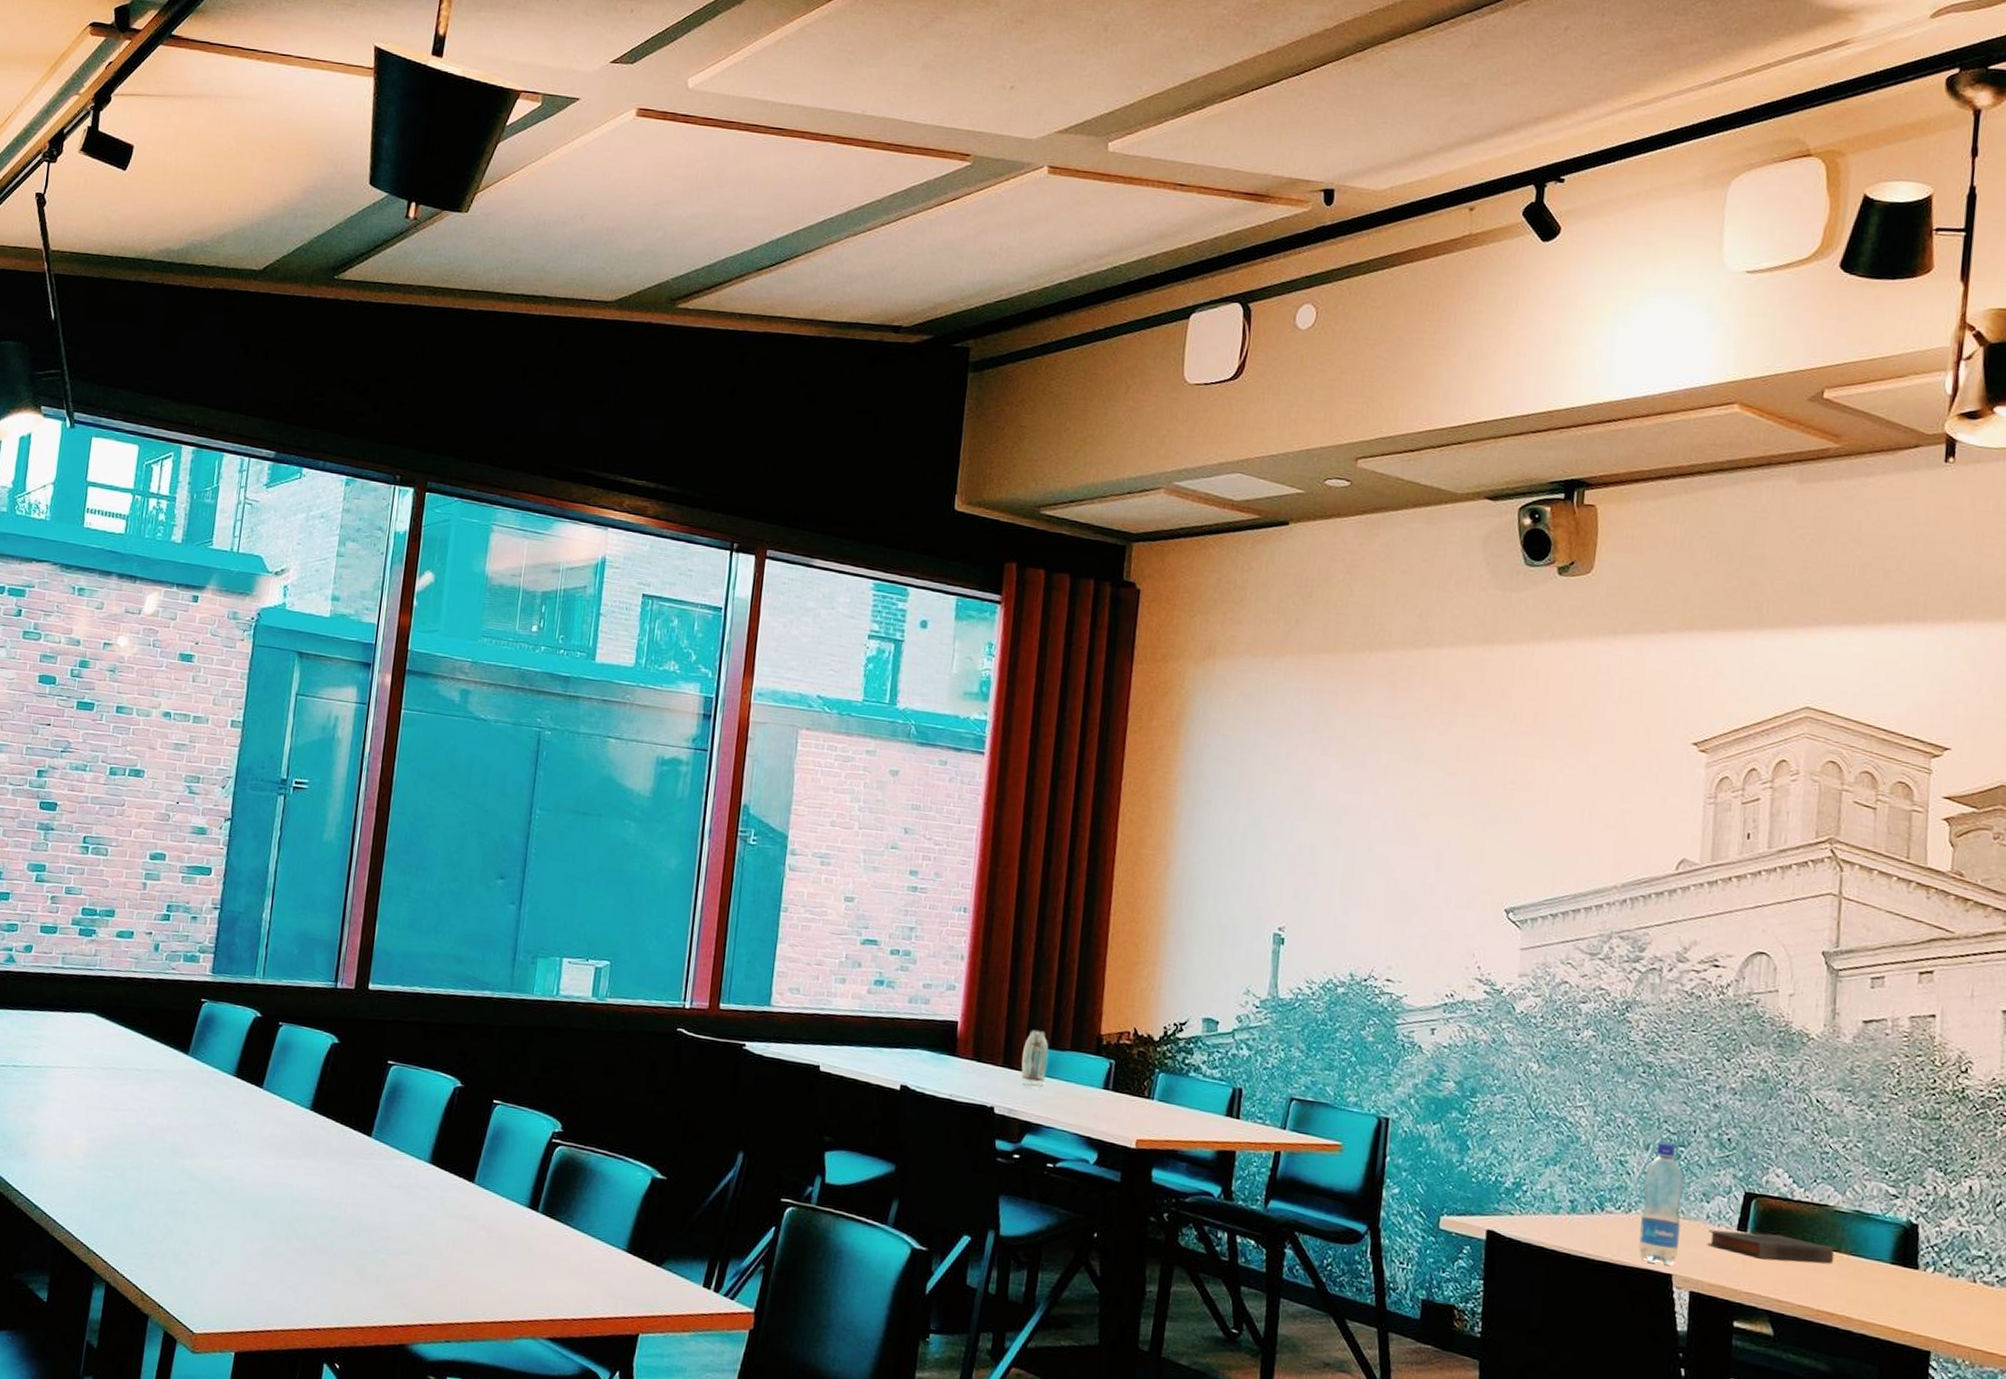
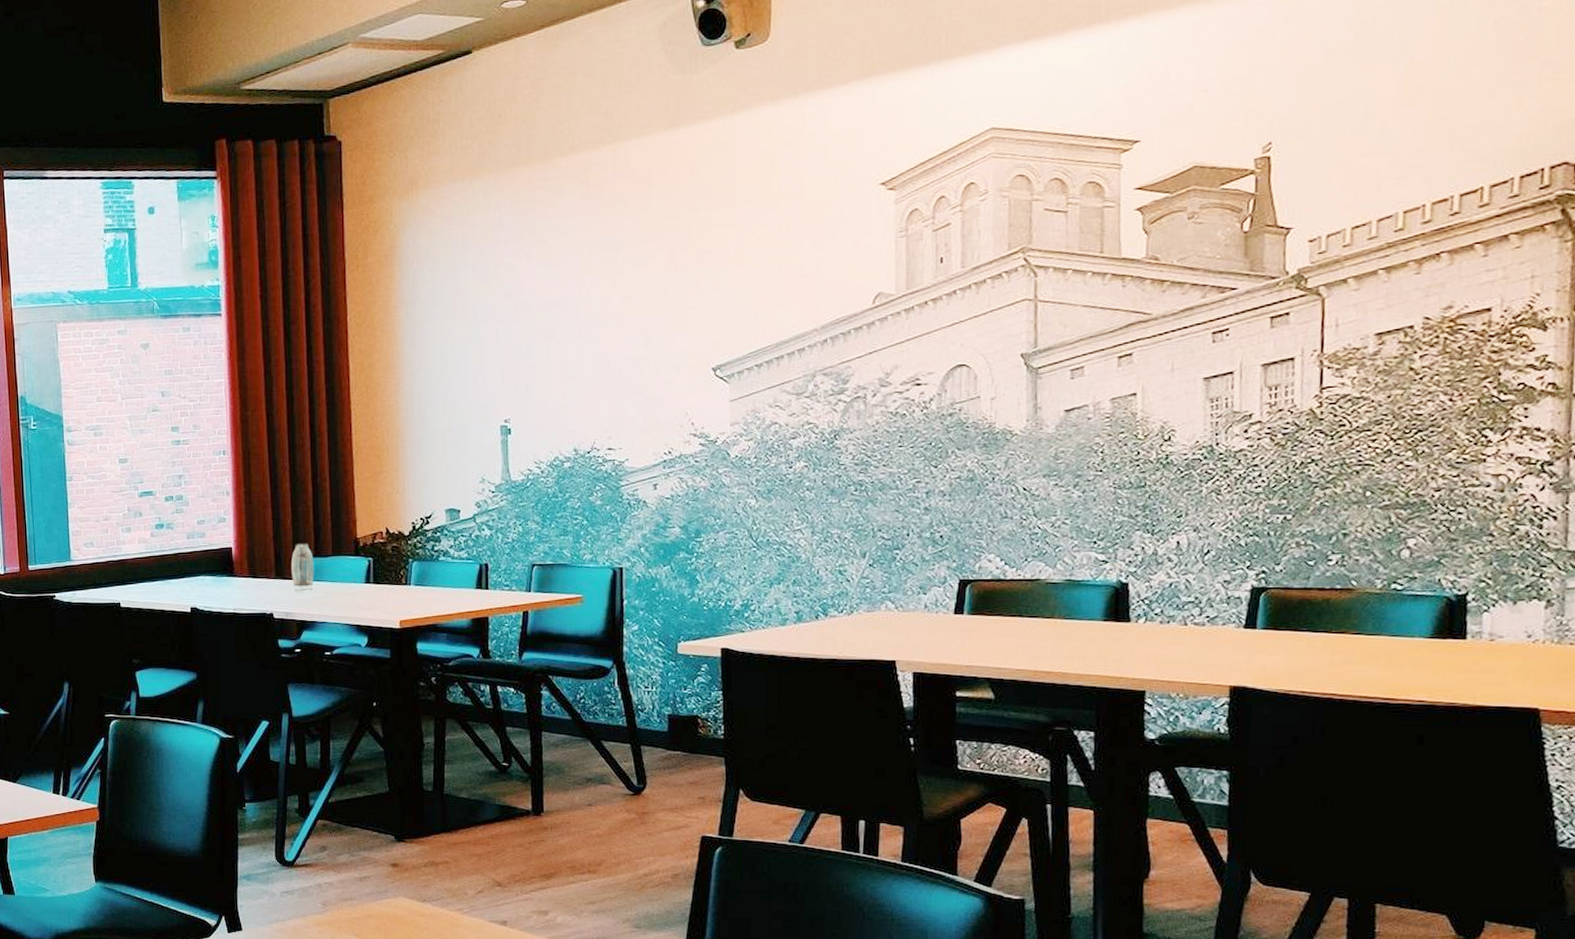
bottle: present [1638,1142,1683,1266] -> none [862,549,900,654]
book: present [1707,1229,1835,1265] -> none [927,612,1049,635]

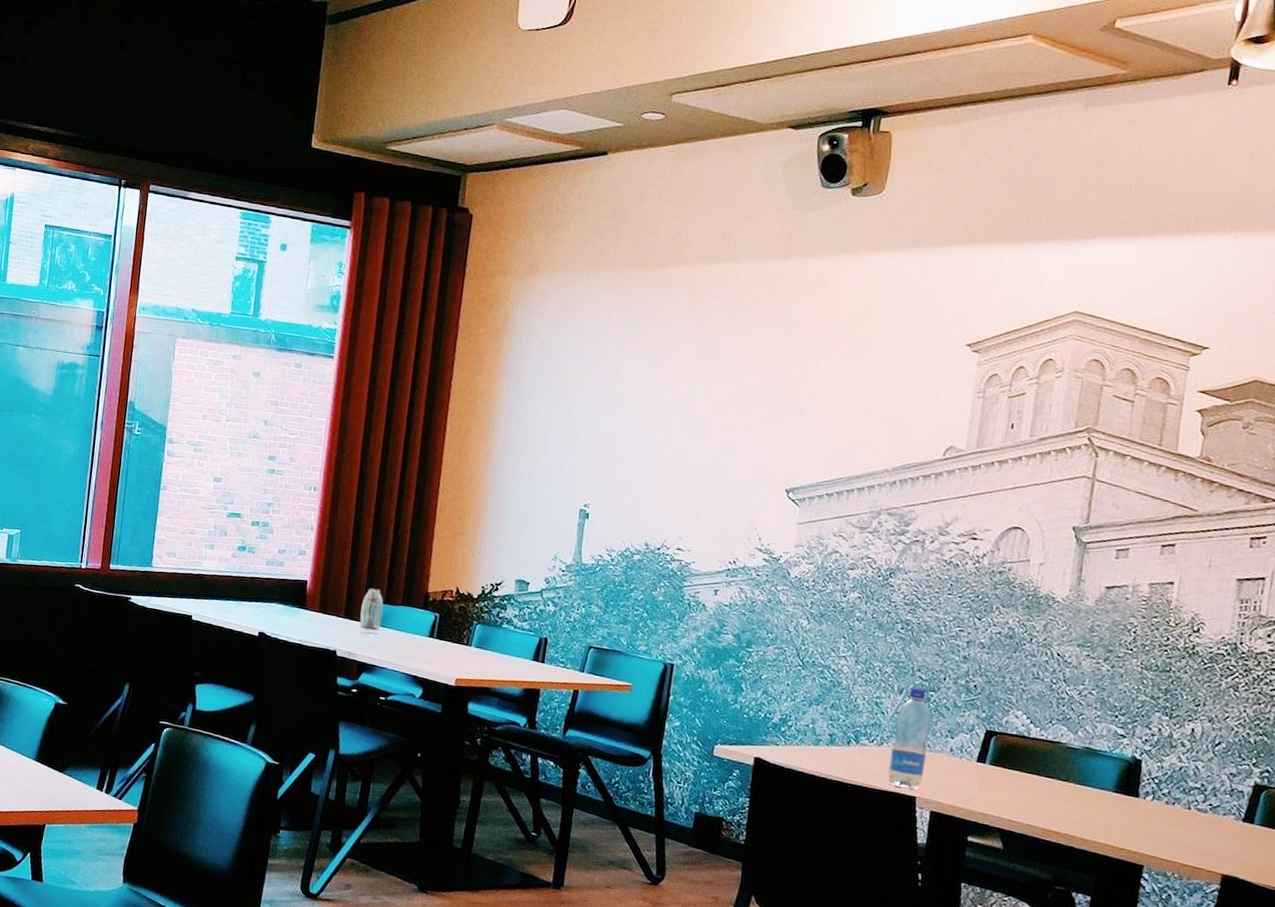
bottle: none [862,549,900,654] -> present [887,687,932,790]

